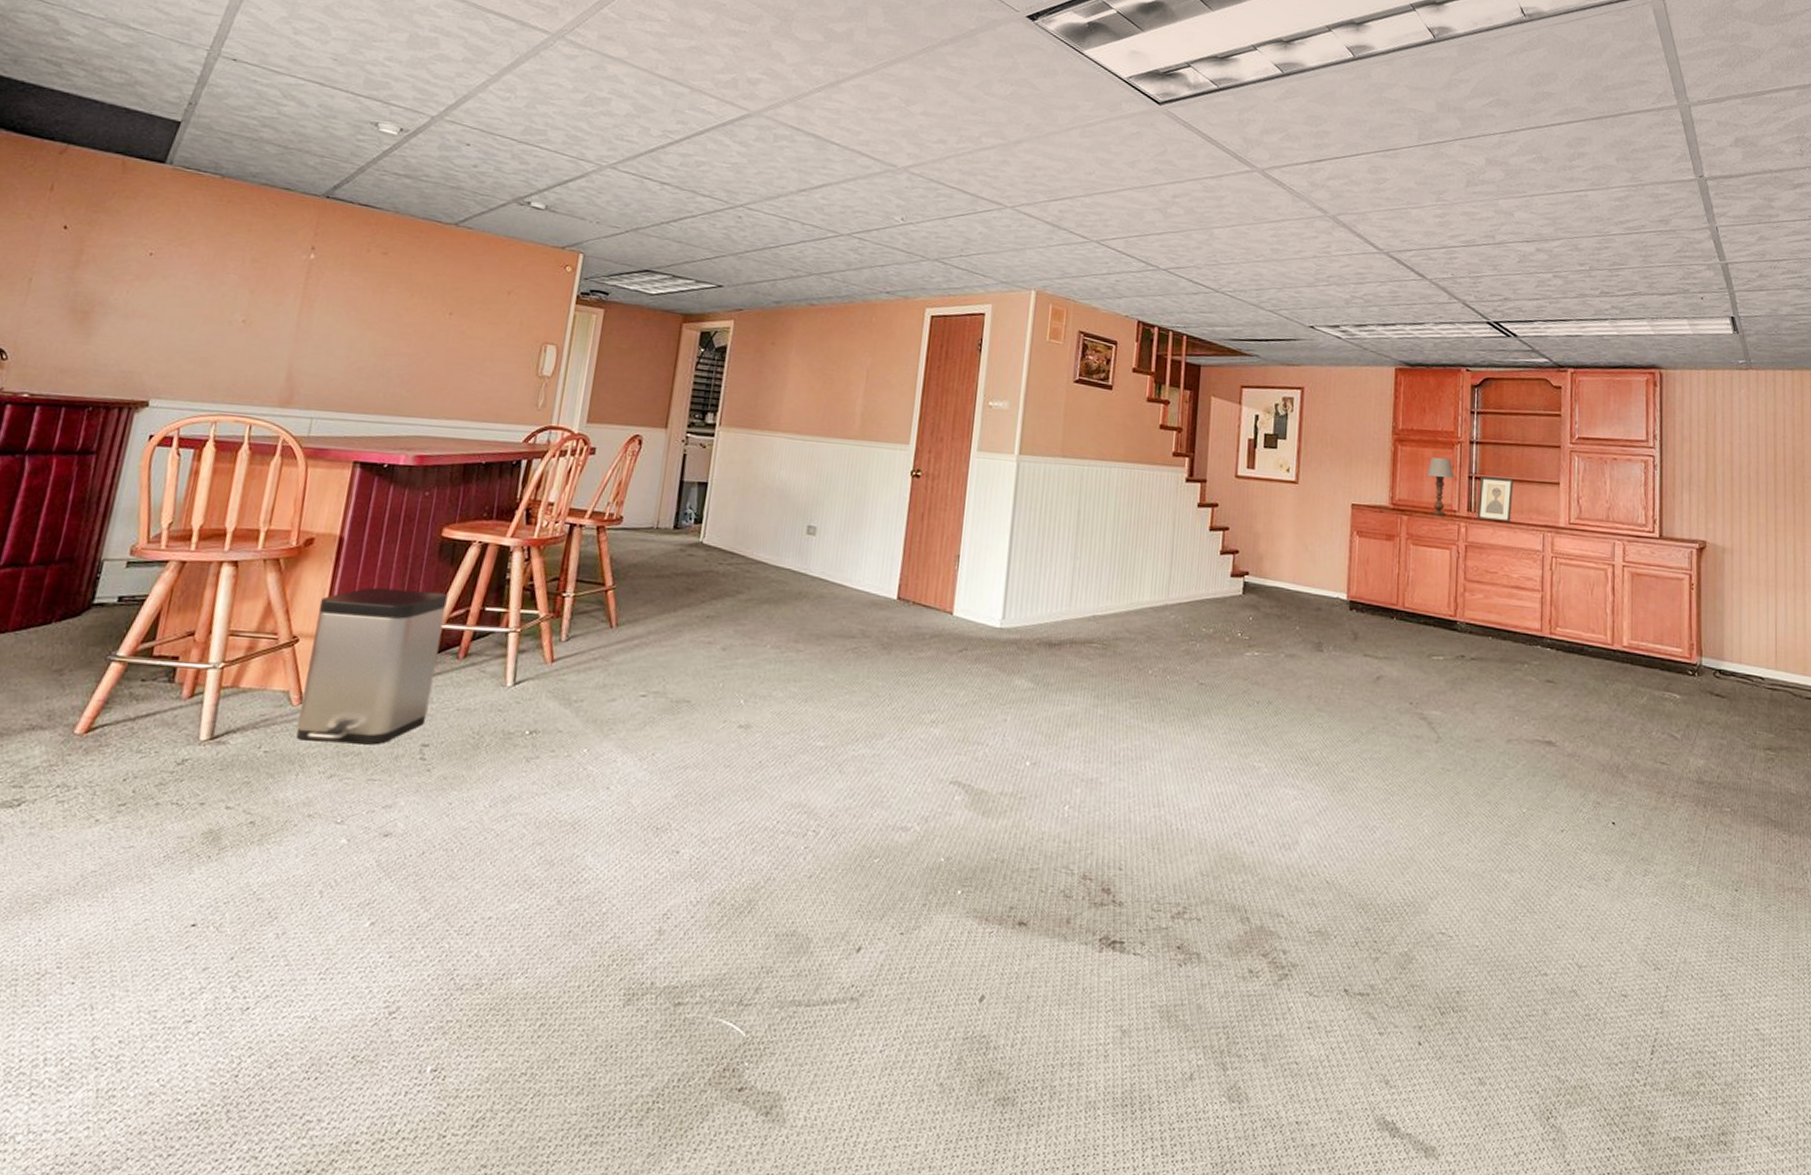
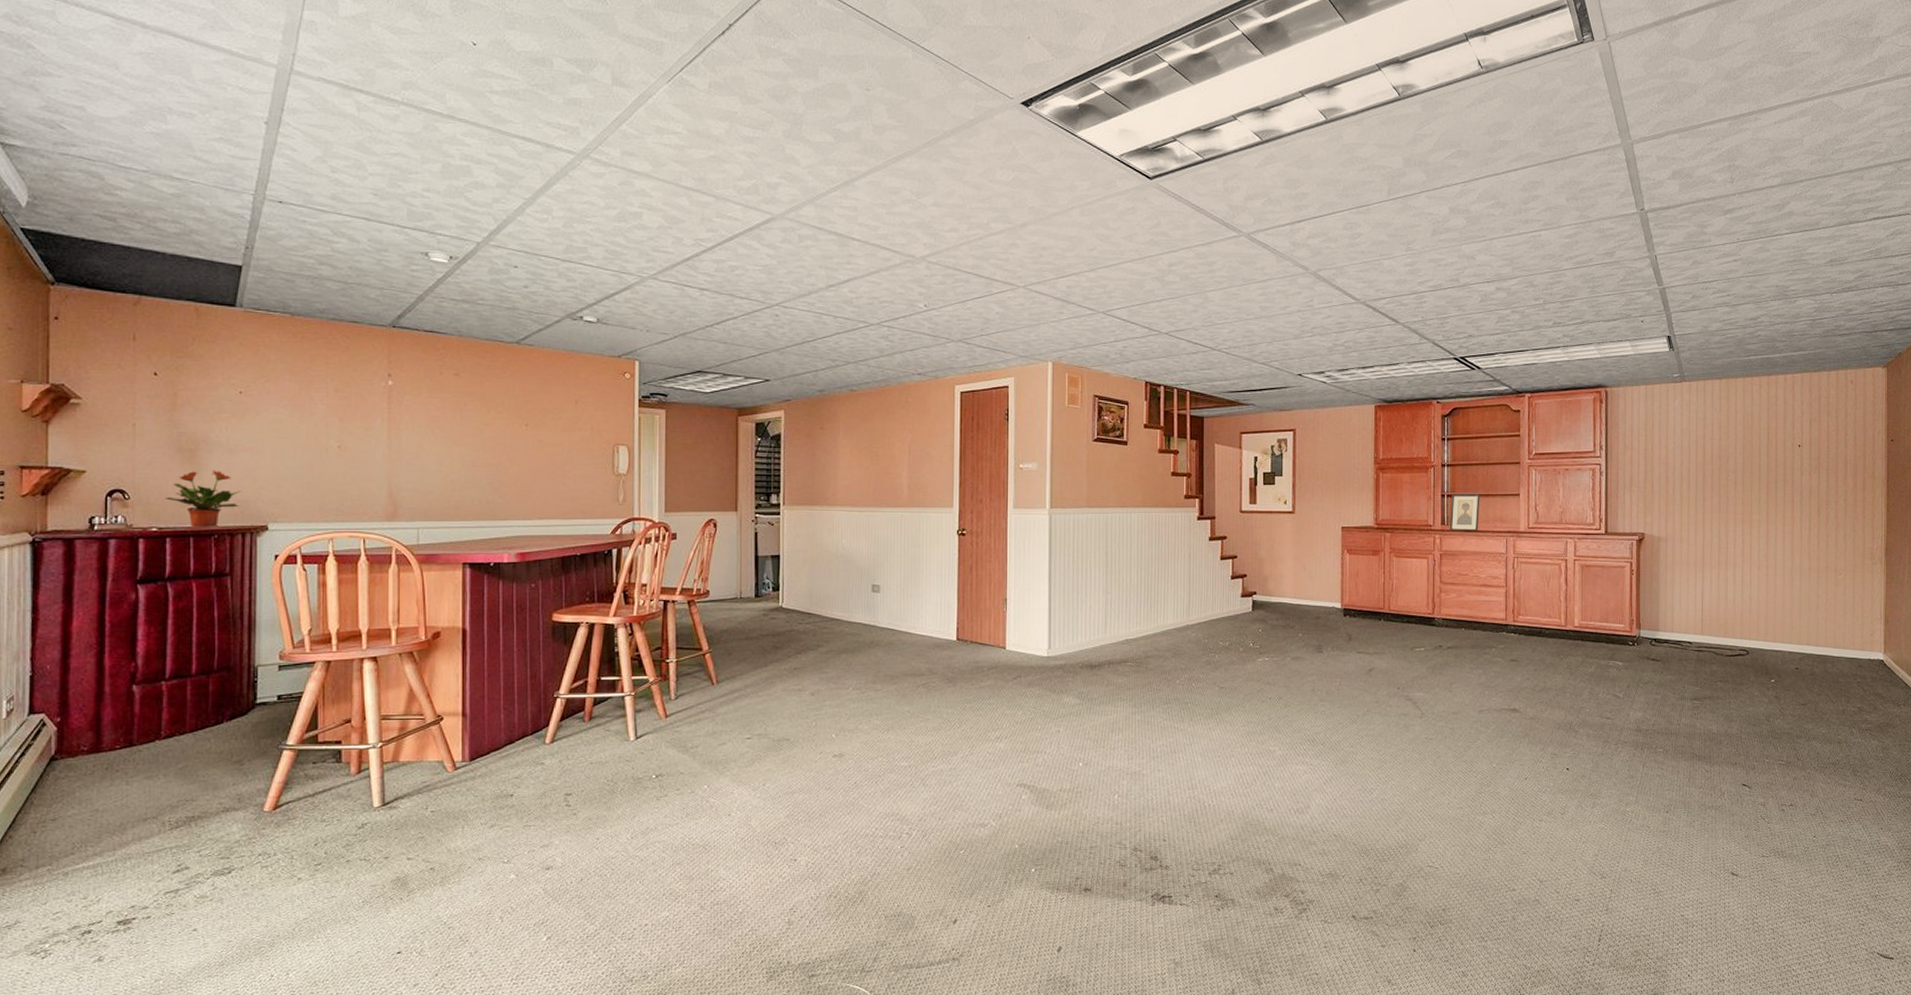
potted plant: none [45,335,130,399] -> present [165,470,242,528]
pedal bin: present [295,587,448,745] -> none [455,668,566,800]
table lamp: present [1427,456,1454,516] -> none [1406,480,1429,530]

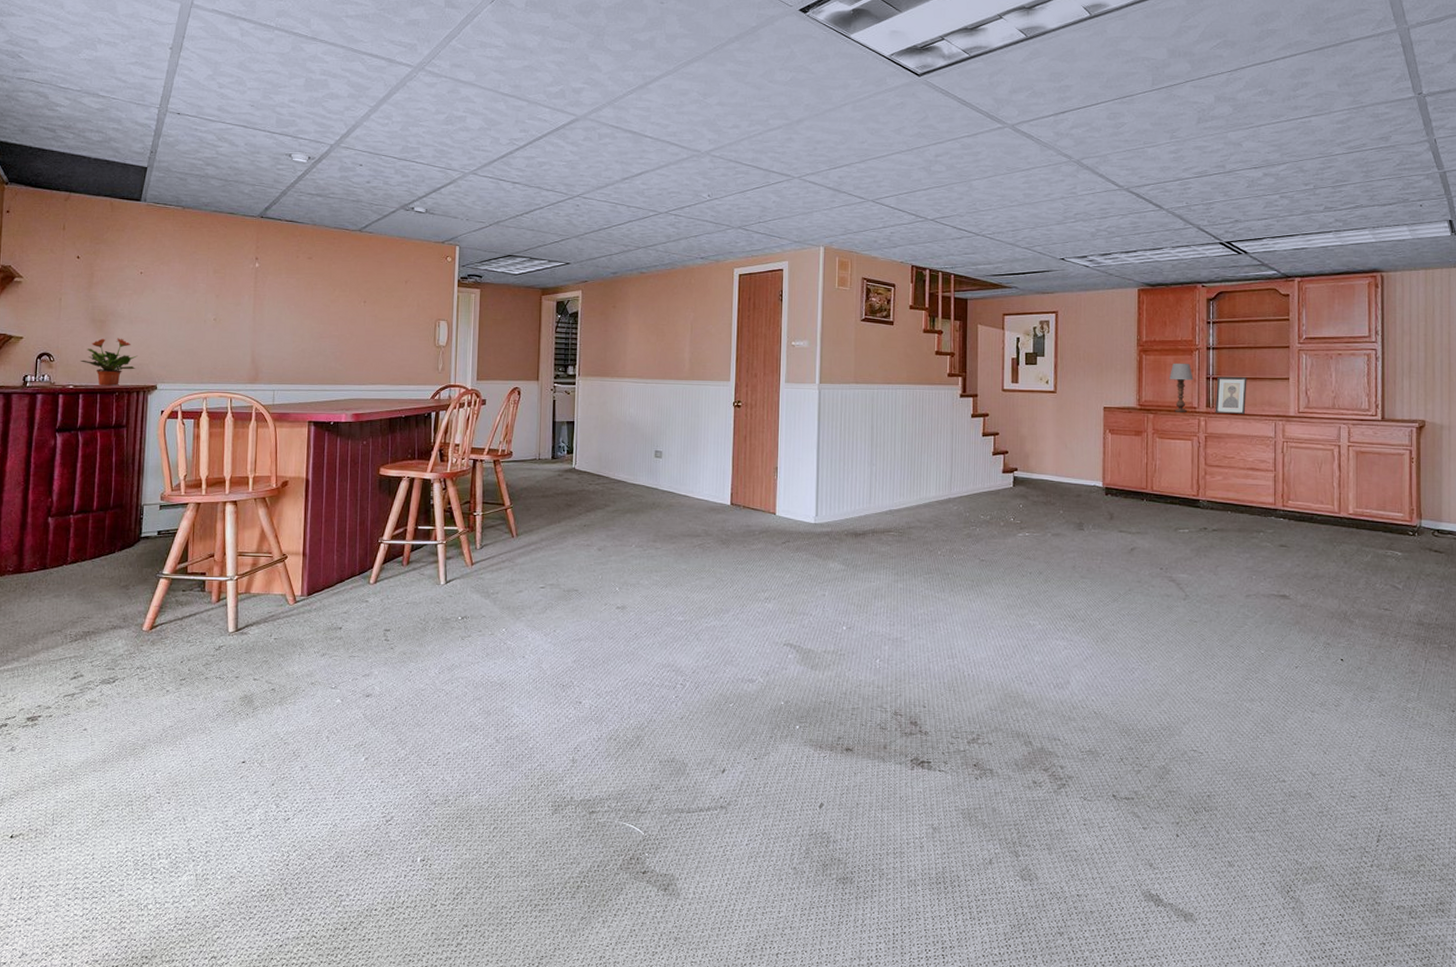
table lamp: none [1406,480,1429,530] -> present [1170,363,1193,412]

